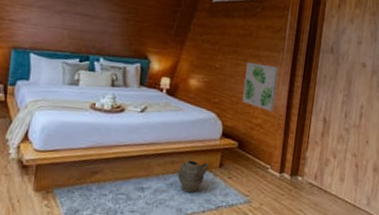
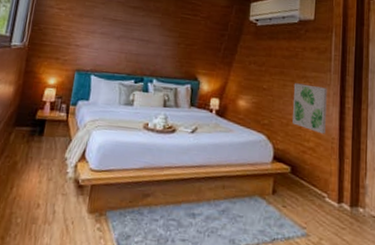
ceramic jug: present [177,160,209,193] -> none [229,185,261,222]

